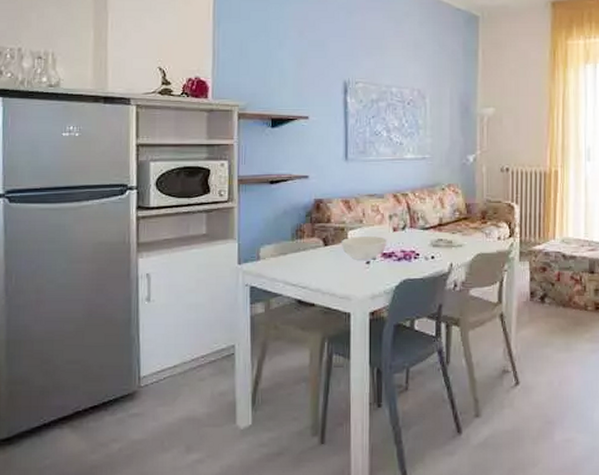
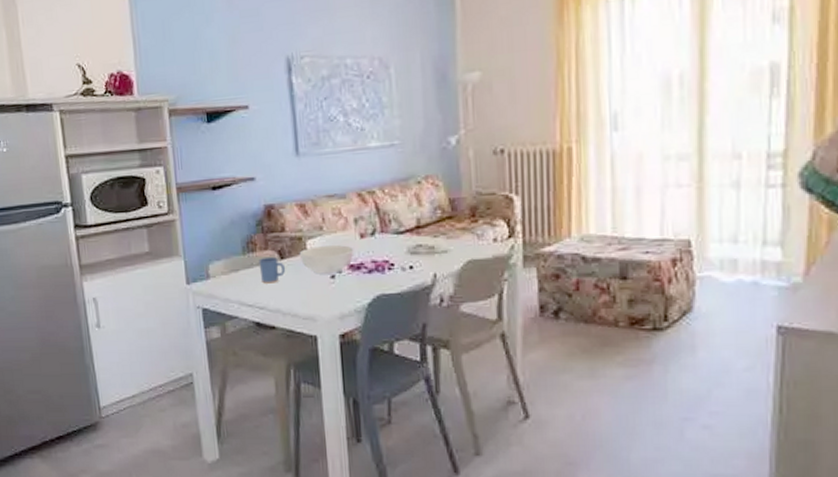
mug: none [305,243,328,266] -> present [259,256,286,284]

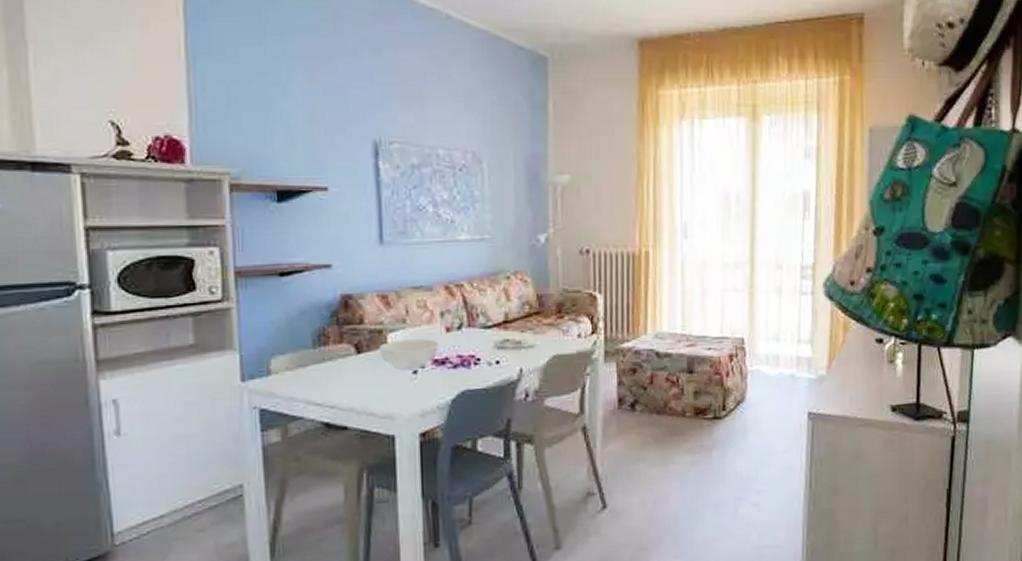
mug: present [259,256,286,284] -> none [331,350,363,380]

